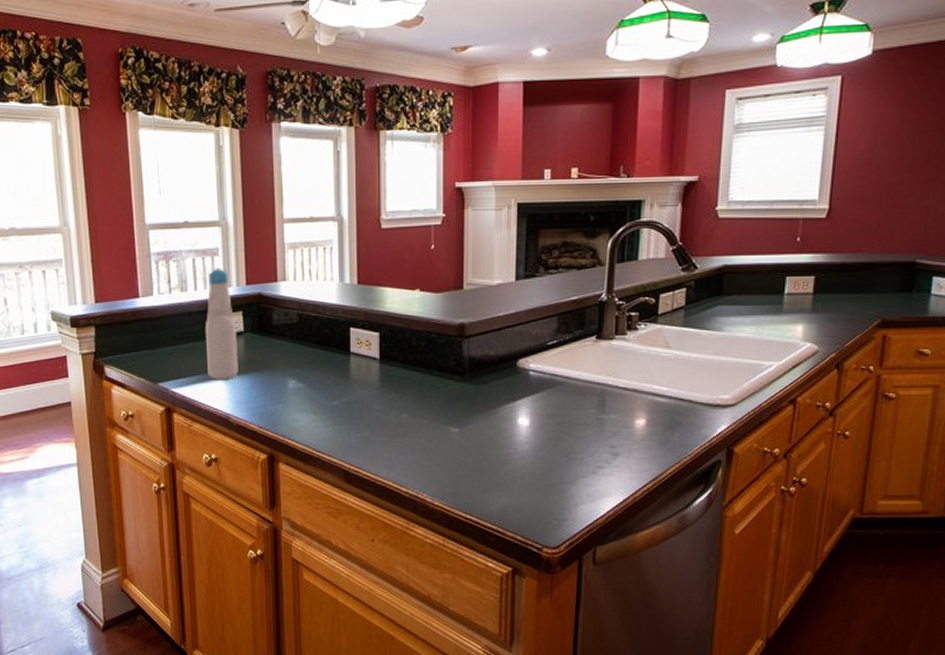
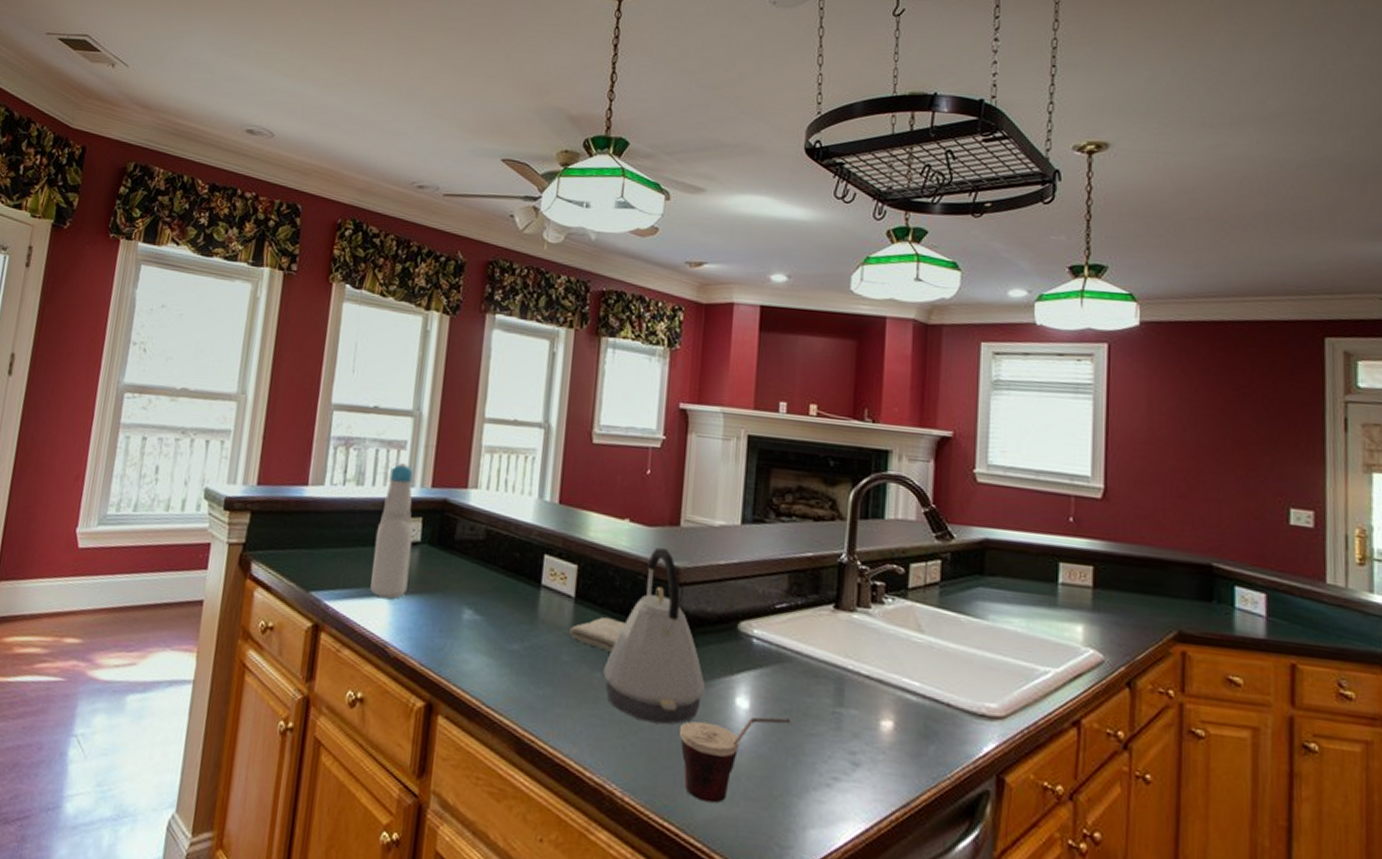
washcloth: none [377,370,424,397] -> present [568,616,626,652]
kettle: none [409,310,493,446] -> present [603,548,706,725]
cup: none [475,429,563,497] -> present [680,716,791,804]

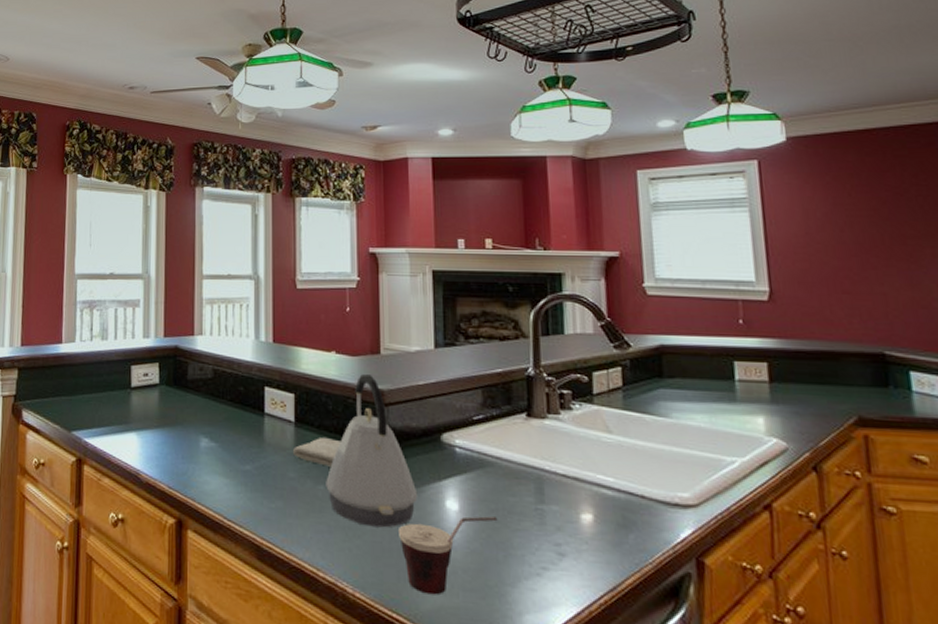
bottle: present [370,463,414,599] -> none [121,318,153,433]

